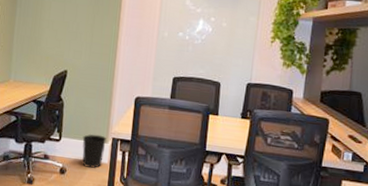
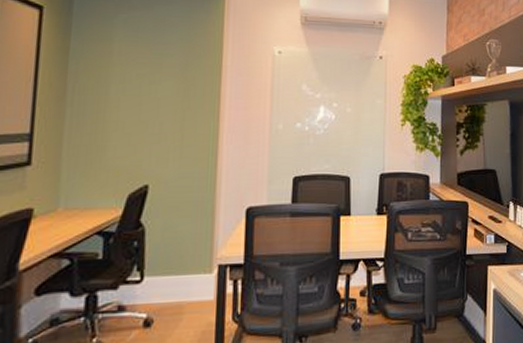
wastebasket: present [82,133,107,168] -> none [175,263,210,311]

